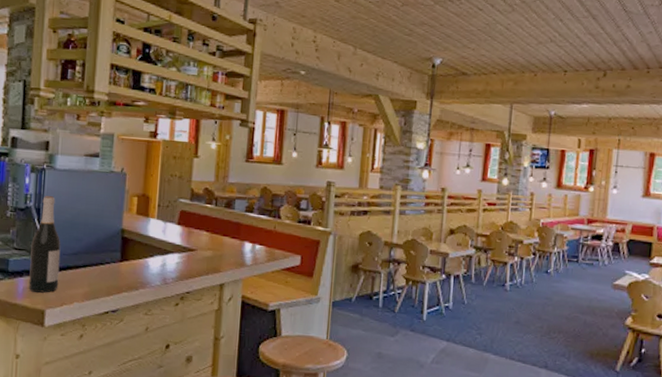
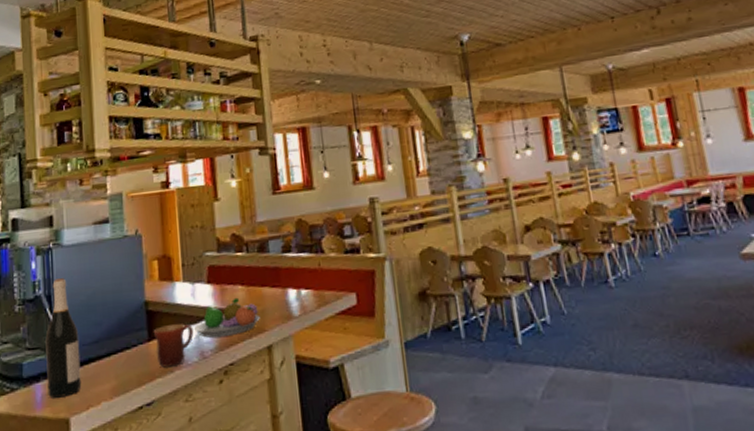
mug: none [125,251,160,286] -> present [153,324,194,368]
fruit bowl: none [161,240,218,270] -> present [194,297,260,338]

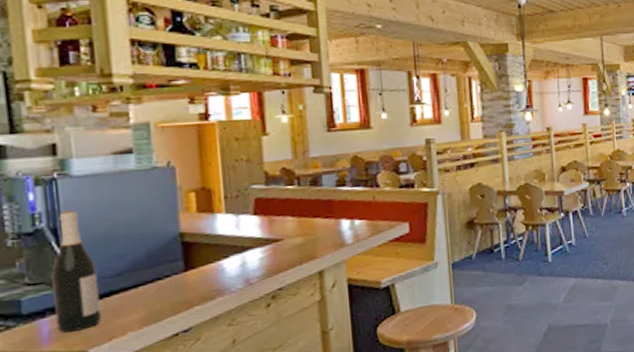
mug: present [153,324,194,368] -> none [190,253,238,296]
fruit bowl: present [194,297,260,338] -> none [239,228,311,266]

